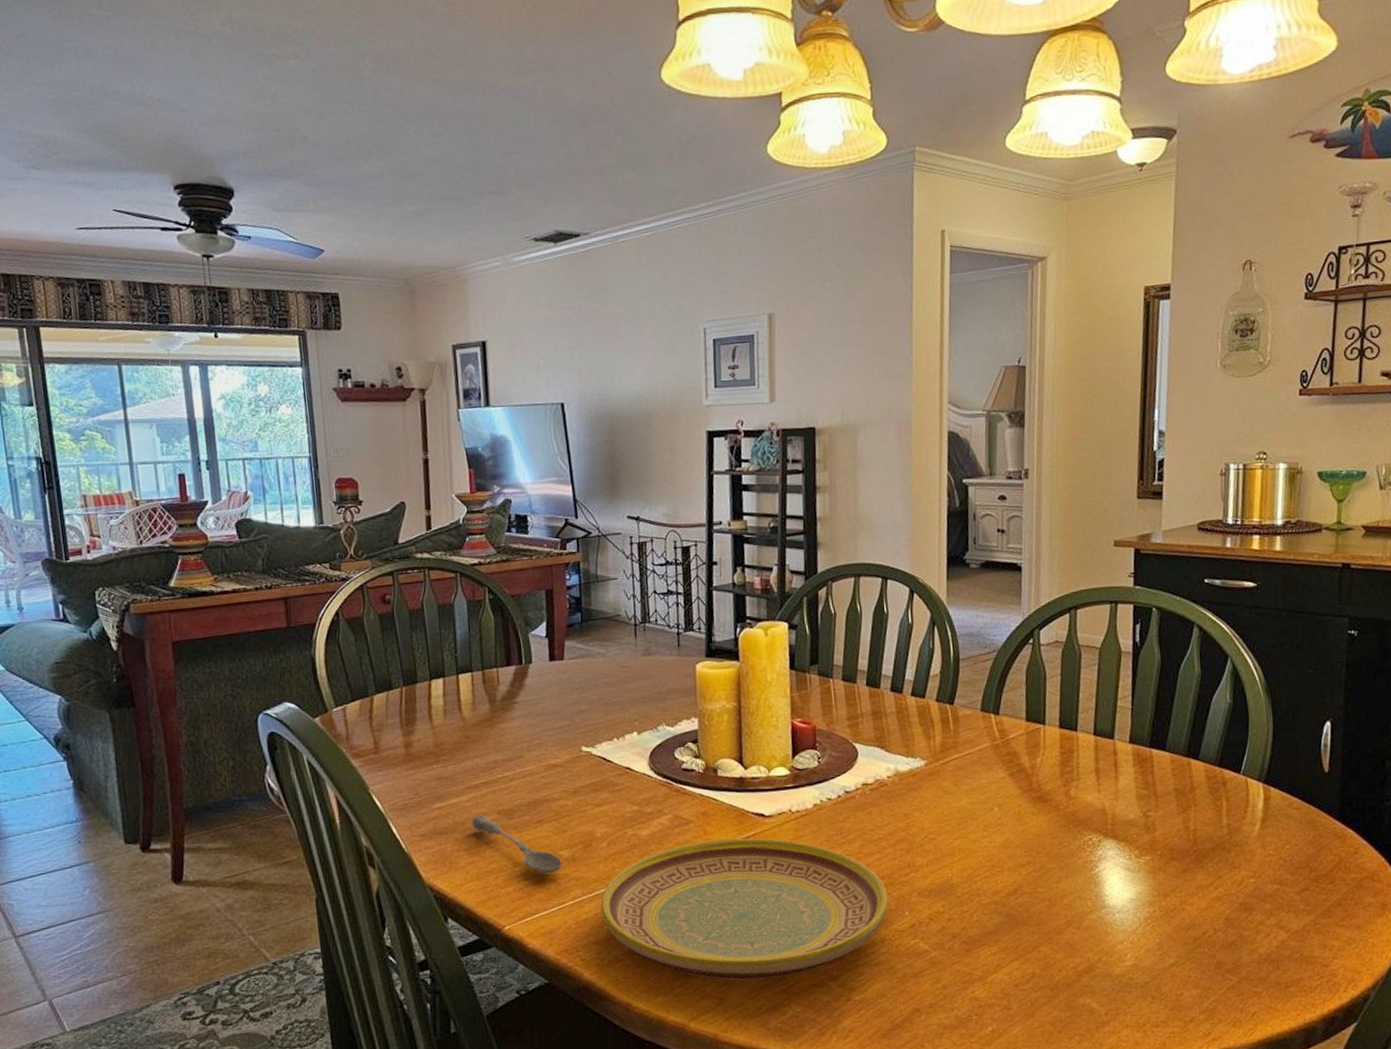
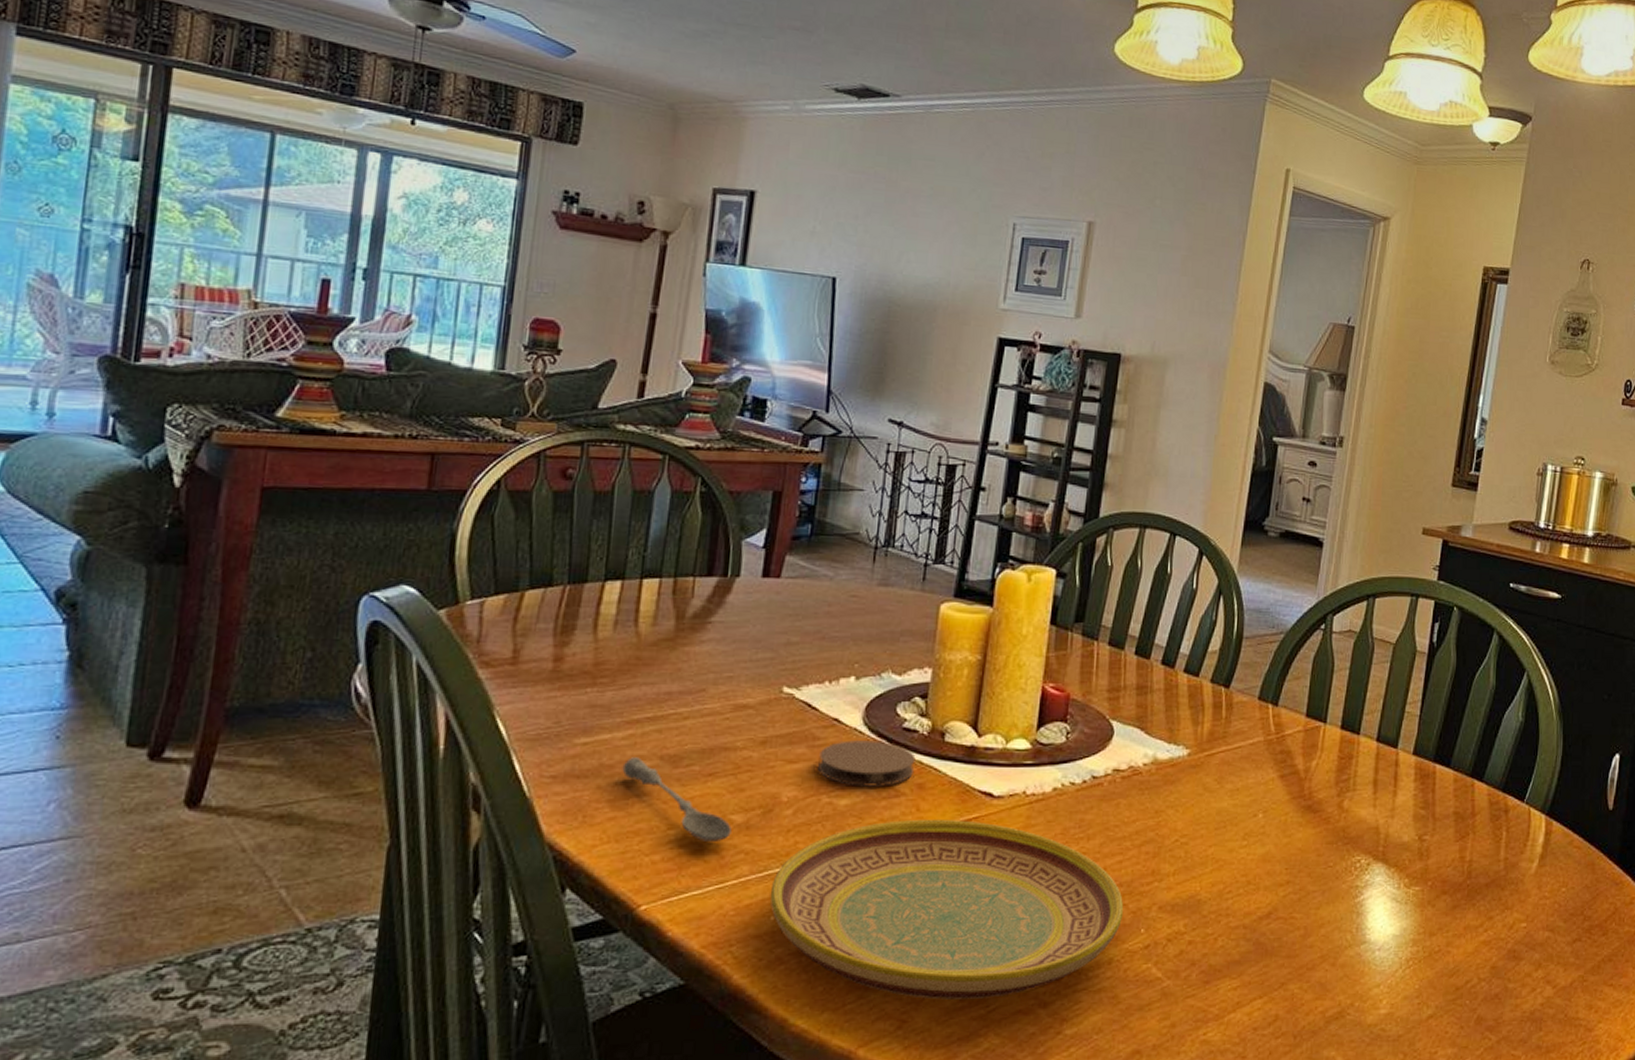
coaster: none [619,781,697,819] -> present [818,740,916,787]

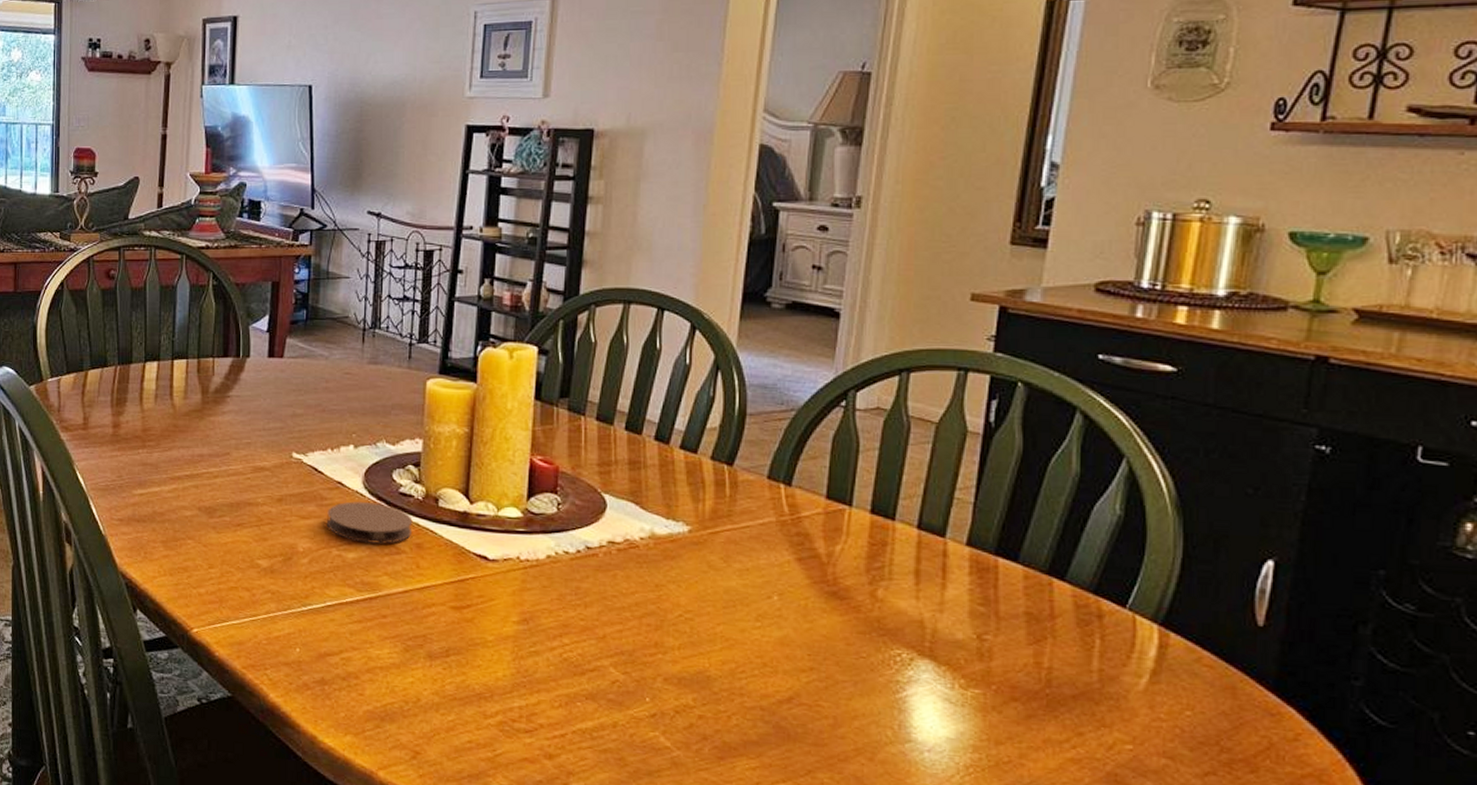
soupspoon: present [622,757,732,843] -> none [170,507,259,582]
plate: present [770,819,1124,1000] -> none [294,575,627,743]

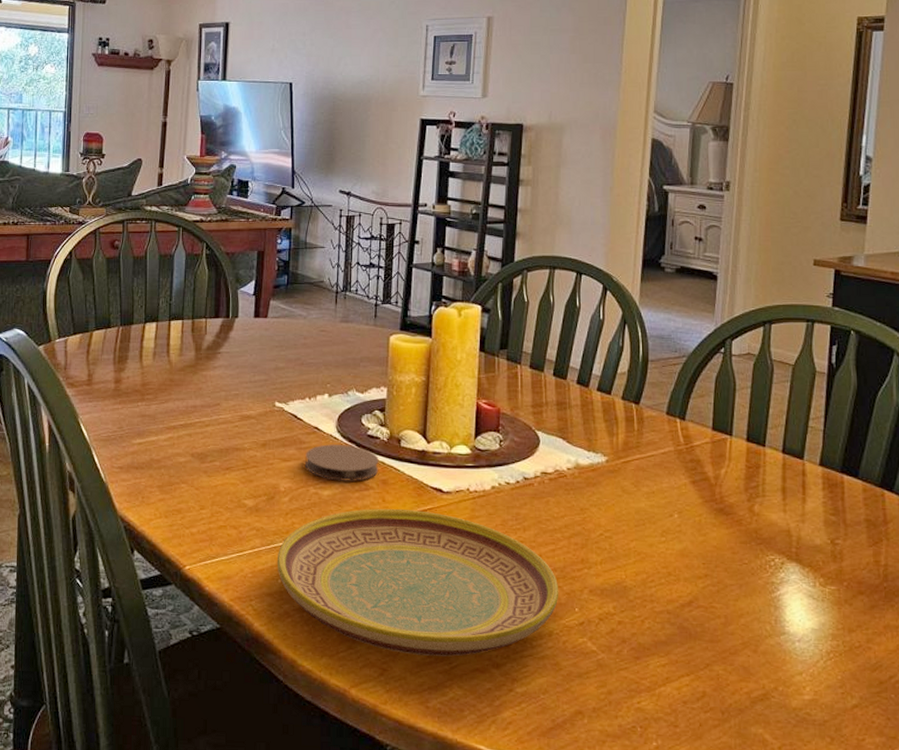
plate: none [294,575,627,743] -> present [277,508,559,657]

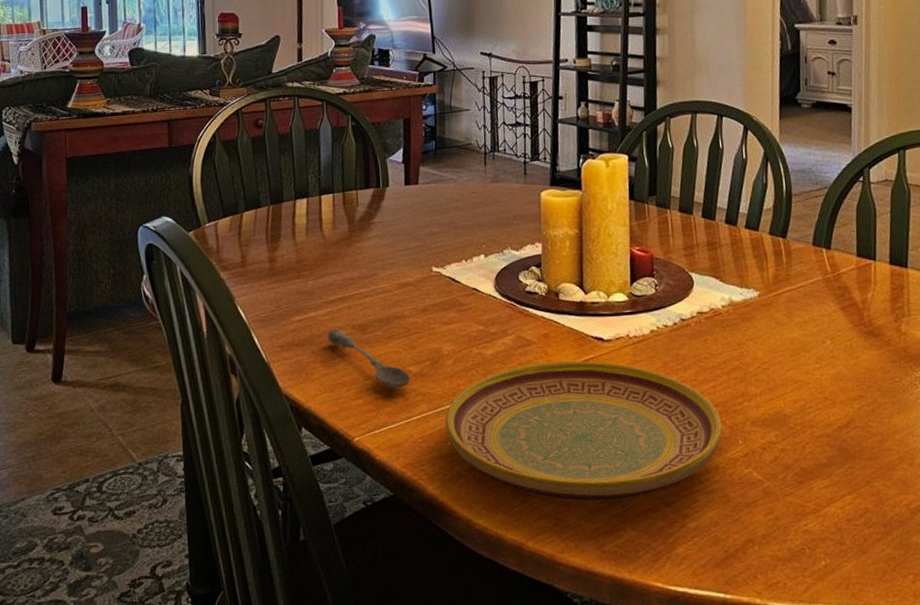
soupspoon: none [166,454,245,521] -> present [327,328,411,389]
coaster: present [305,444,379,481] -> none [466,303,539,339]

